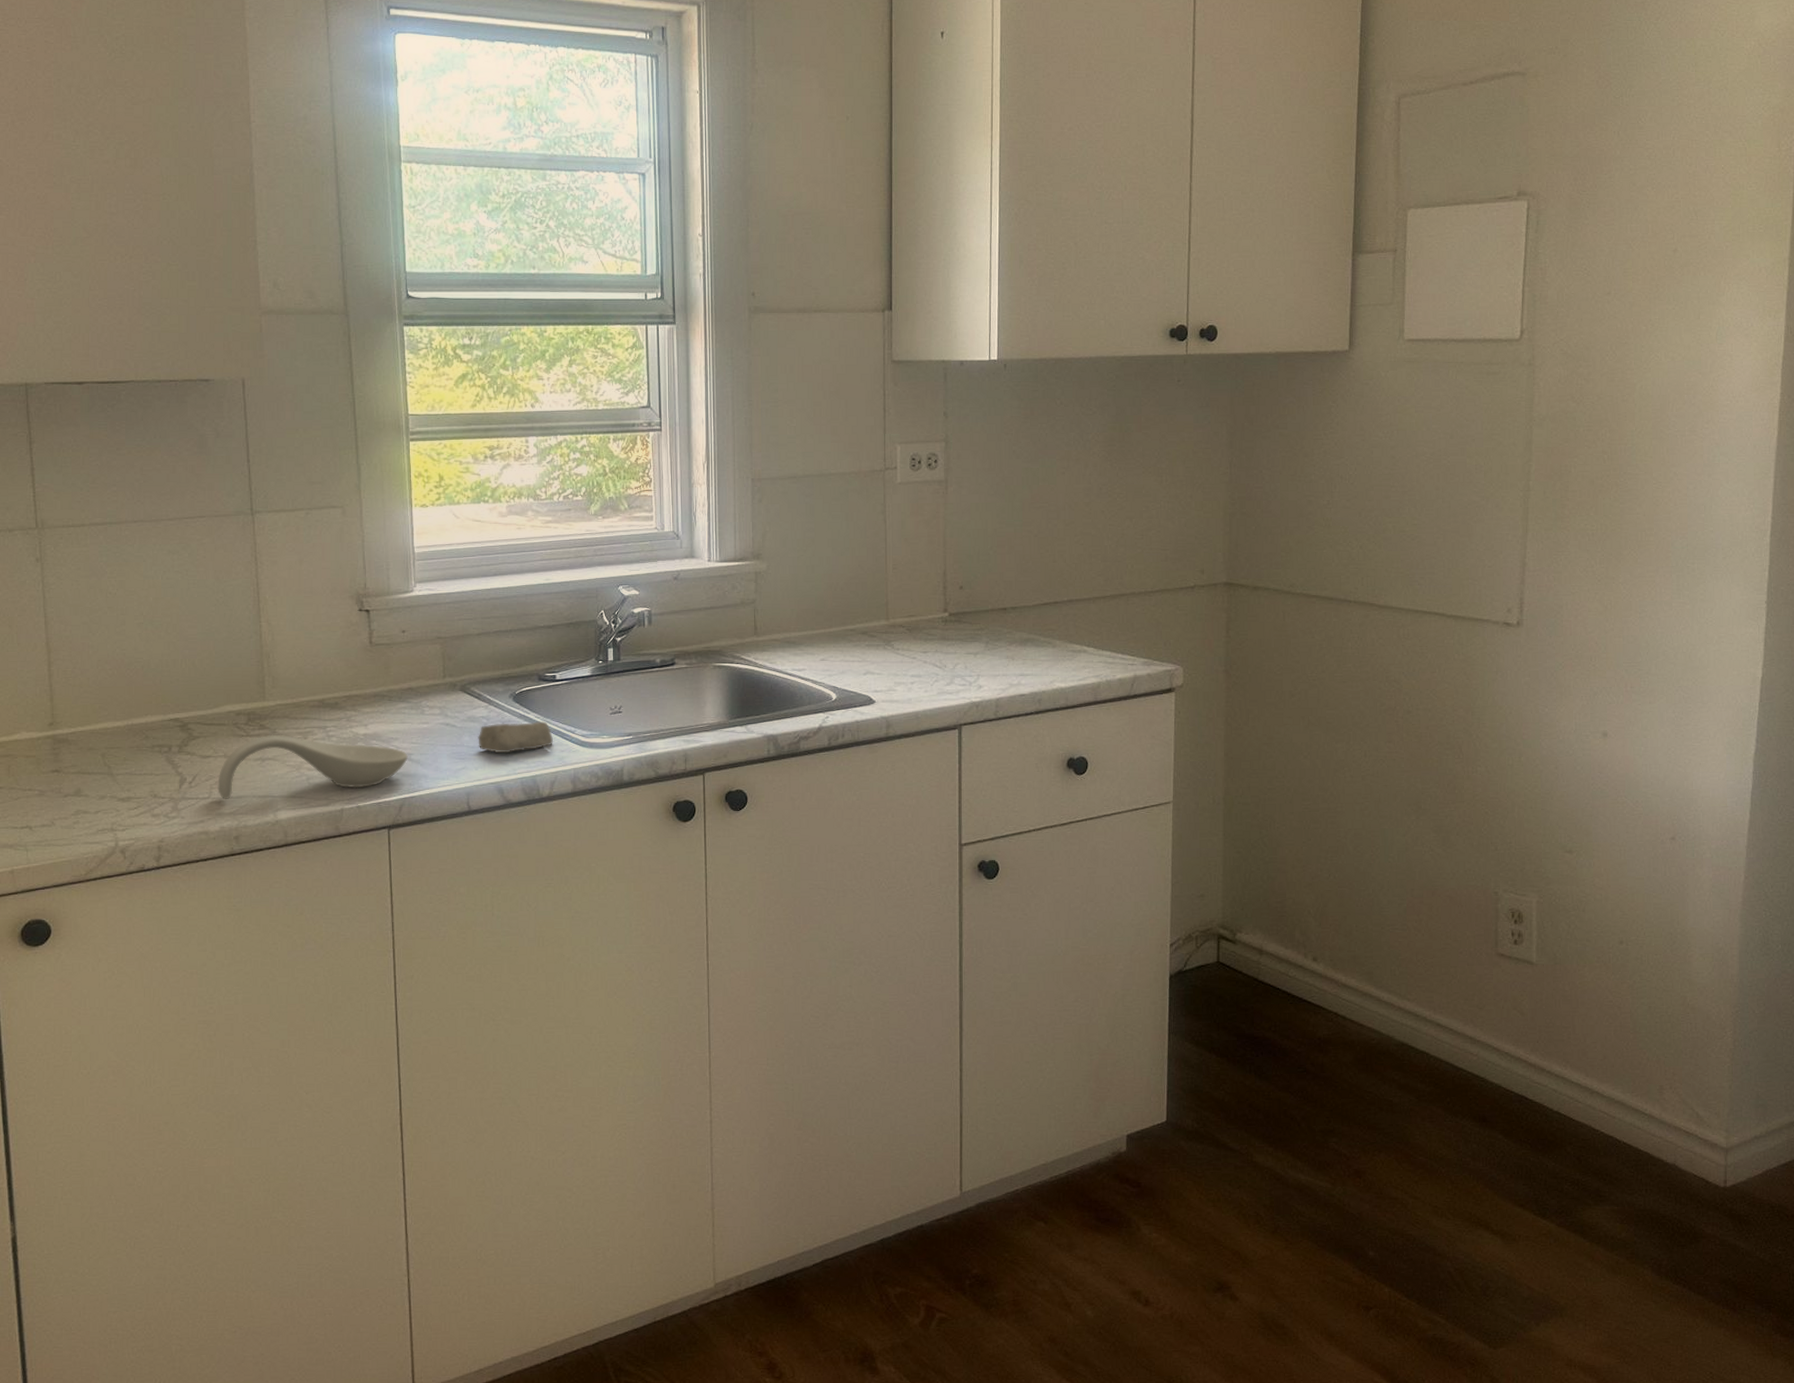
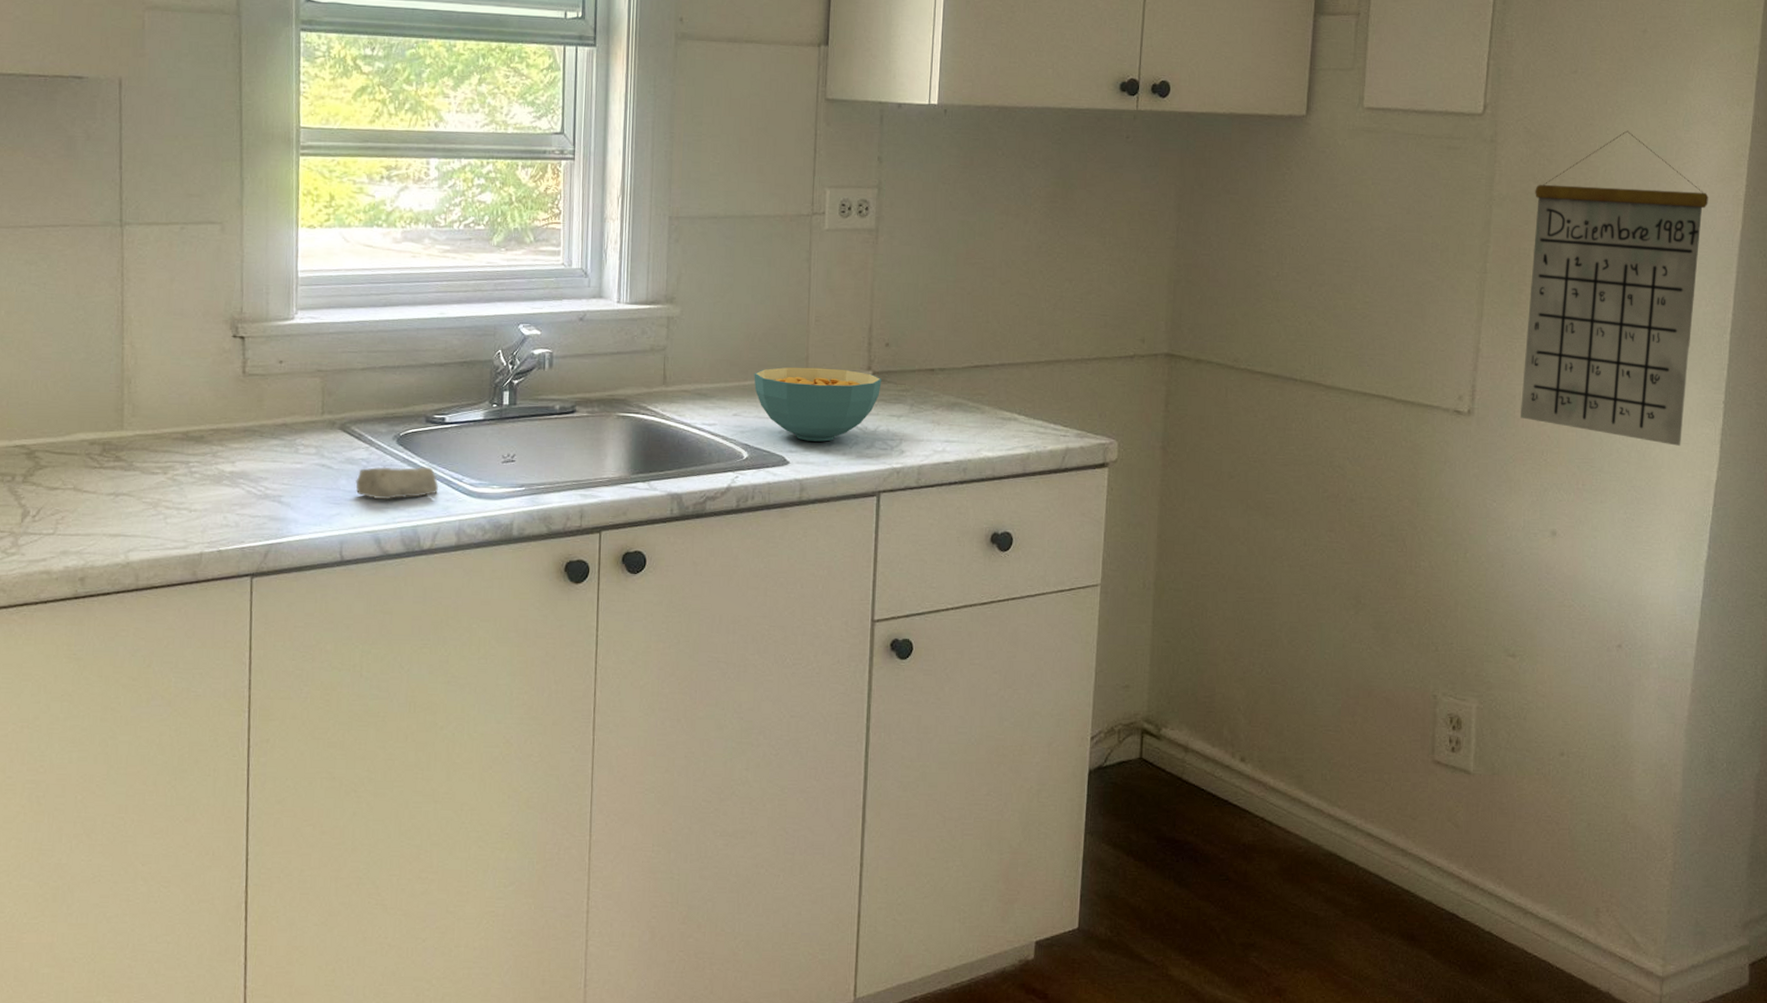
spoon rest: present [217,734,408,799] -> none [64,467,278,536]
cereal bowl: none [838,612,958,681] -> present [754,367,882,442]
calendar: none [1567,347,1744,646] -> present [1520,130,1708,446]

